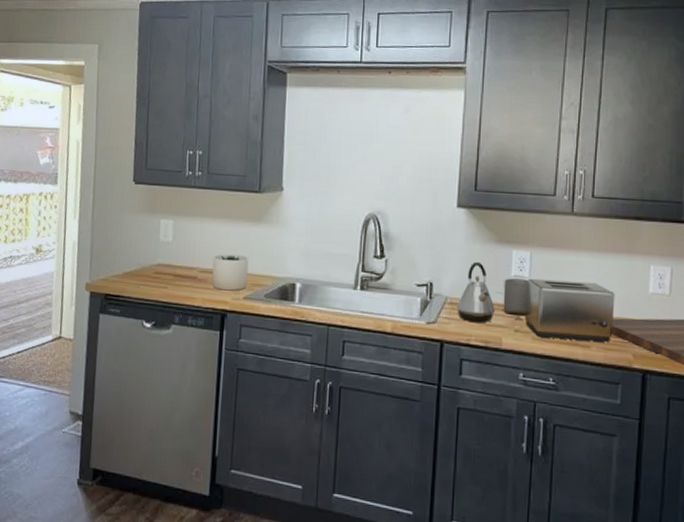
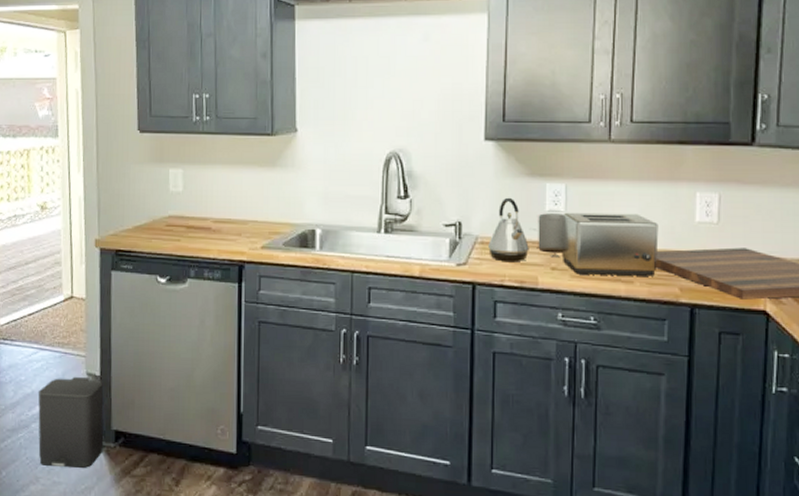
pedal bin: none [18,414,85,505] -> present [38,376,104,468]
planter: present [212,254,249,291] -> none [226,202,265,241]

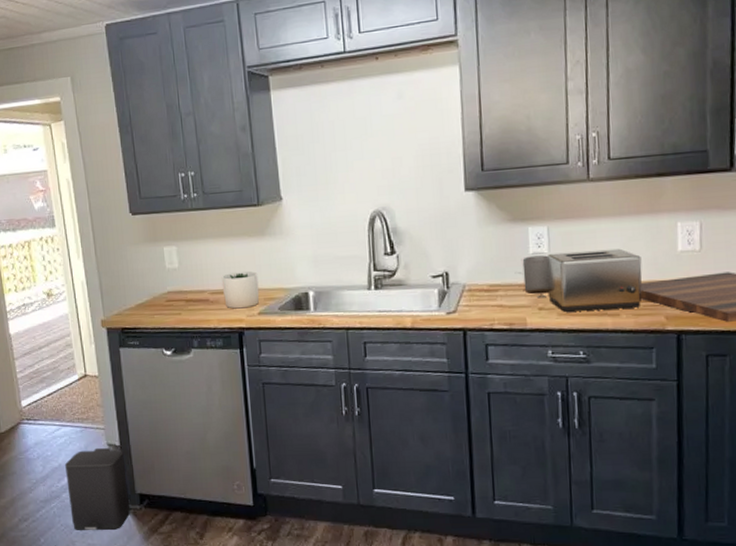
planter: none [226,202,265,241] -> present [221,271,260,309]
kettle: present [488,197,529,262] -> none [476,244,516,307]

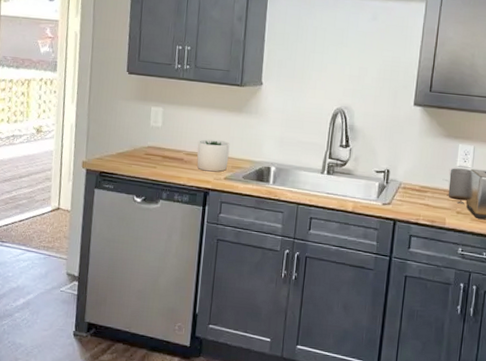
pedal bin: present [64,447,130,530] -> none [20,275,81,353]

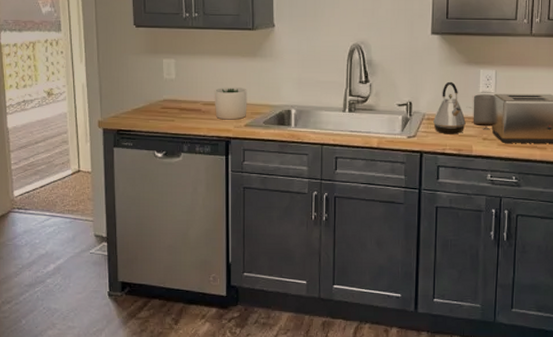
kettle: none [409,153,441,206] -> present [433,81,466,134]

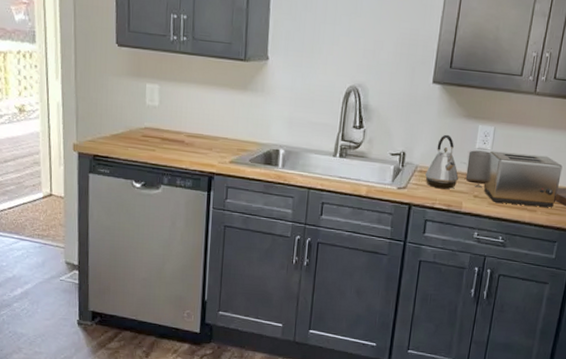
planter: present [214,87,247,120] -> none [199,120,235,156]

